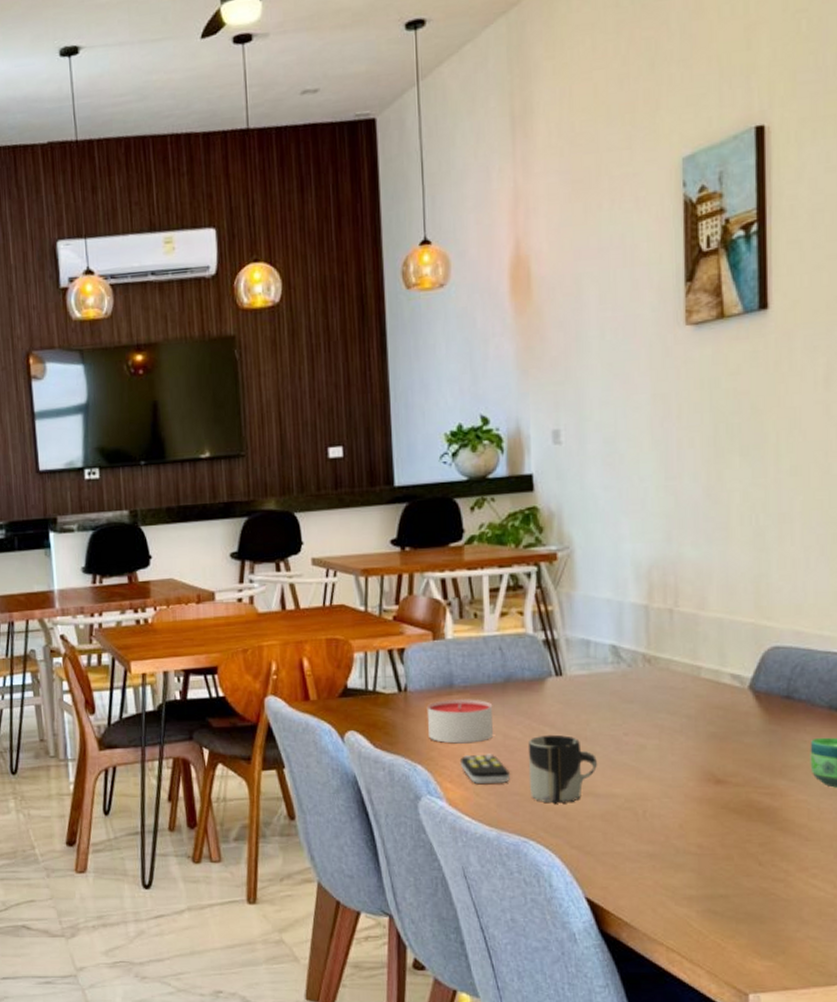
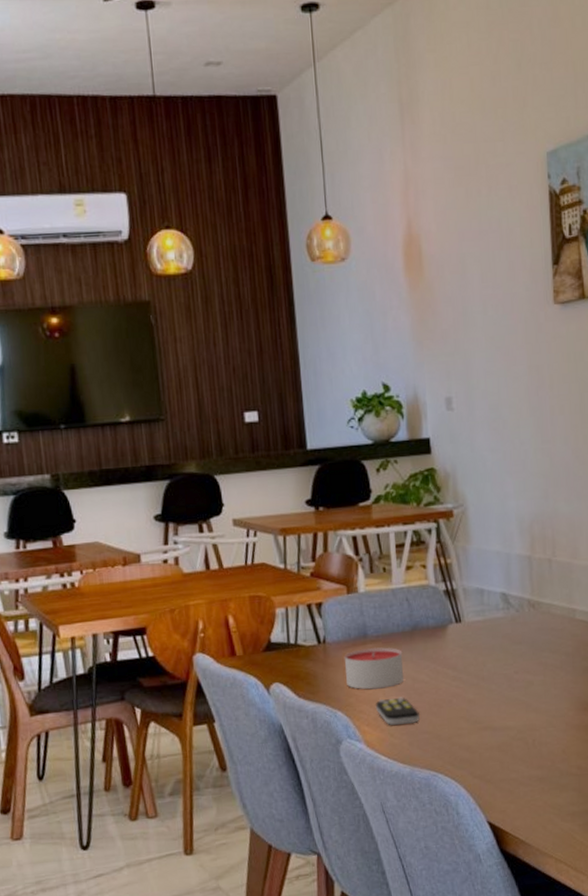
cup: present [528,734,598,804] -> none [434,676,494,739]

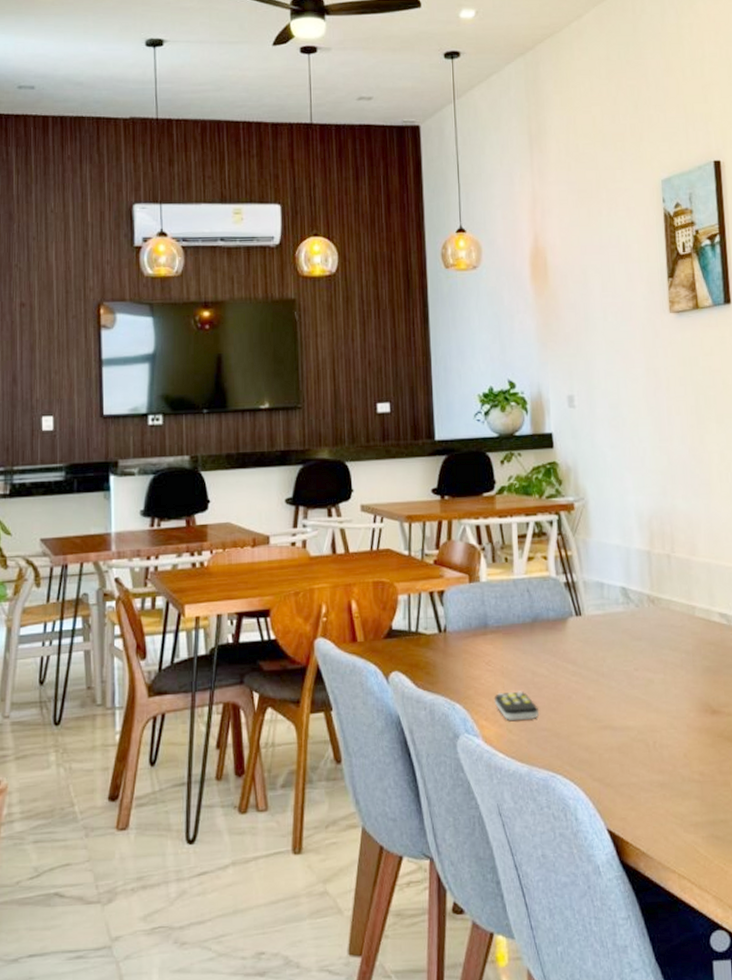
candle: present [344,647,404,690] -> none [464,638,524,682]

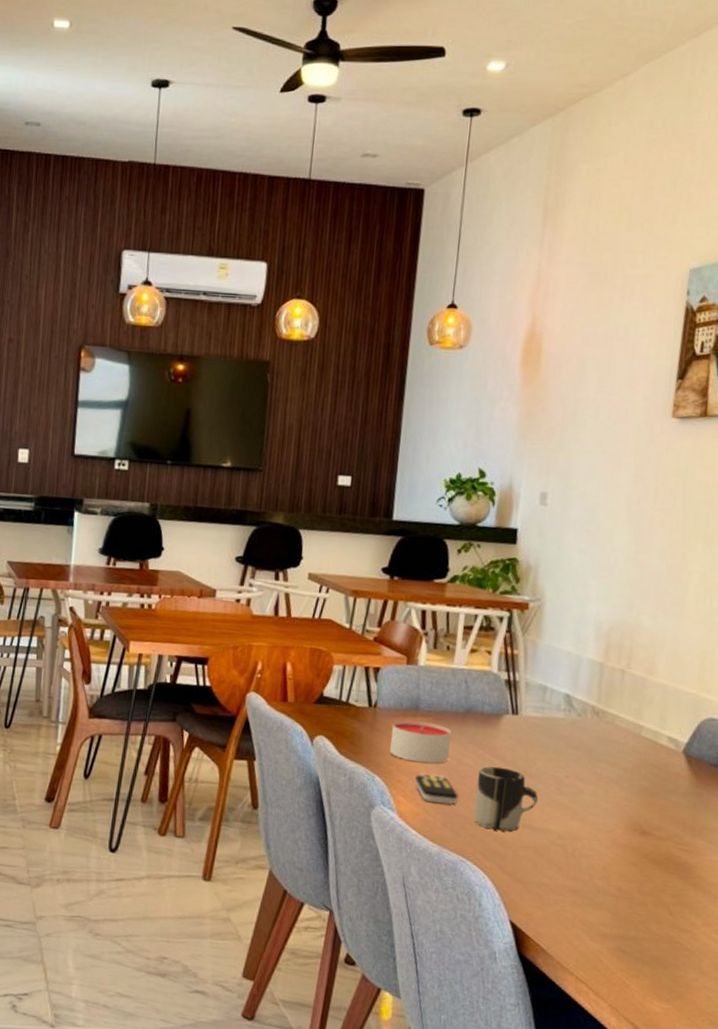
candle: none [464,638,524,682] -> present [390,720,452,764]
cup: none [553,671,614,738] -> present [473,766,539,832]

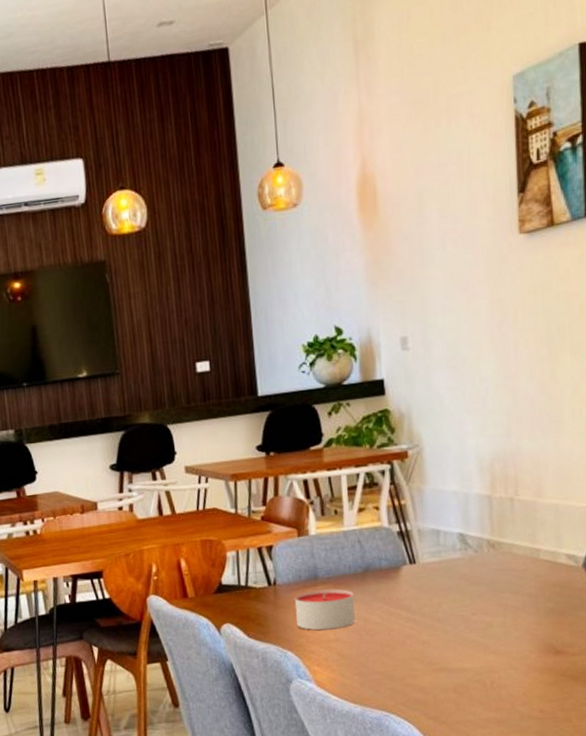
remote control: present [414,774,458,805] -> none [325,638,371,666]
cup: present [473,766,539,832] -> none [386,617,450,680]

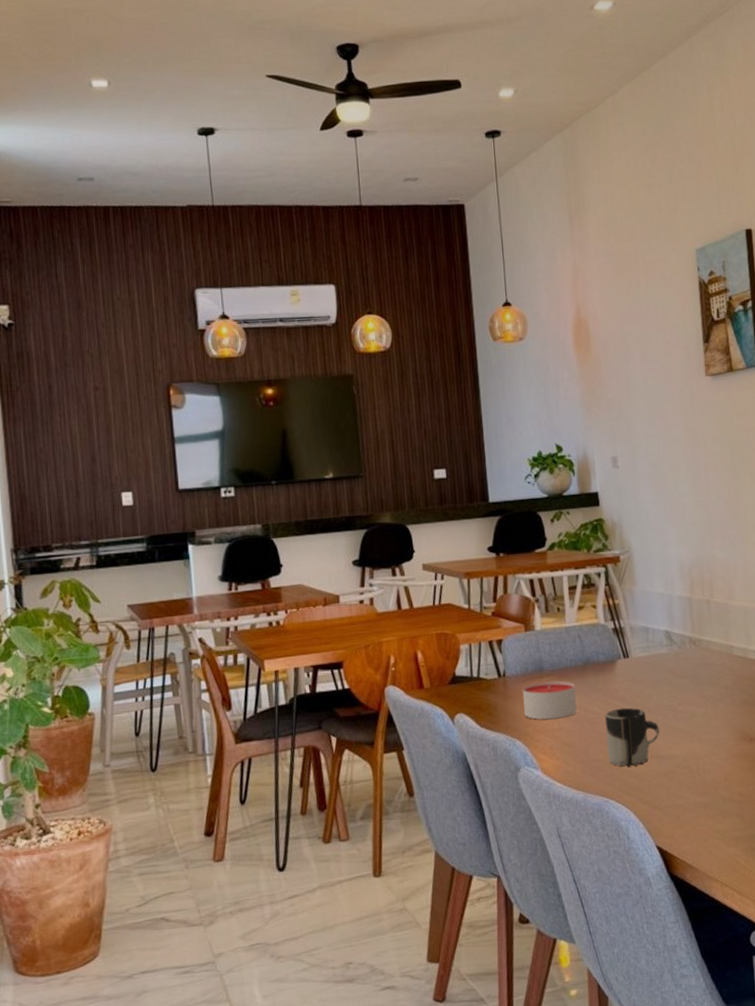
cup: none [386,617,450,680] -> present [605,708,660,767]

